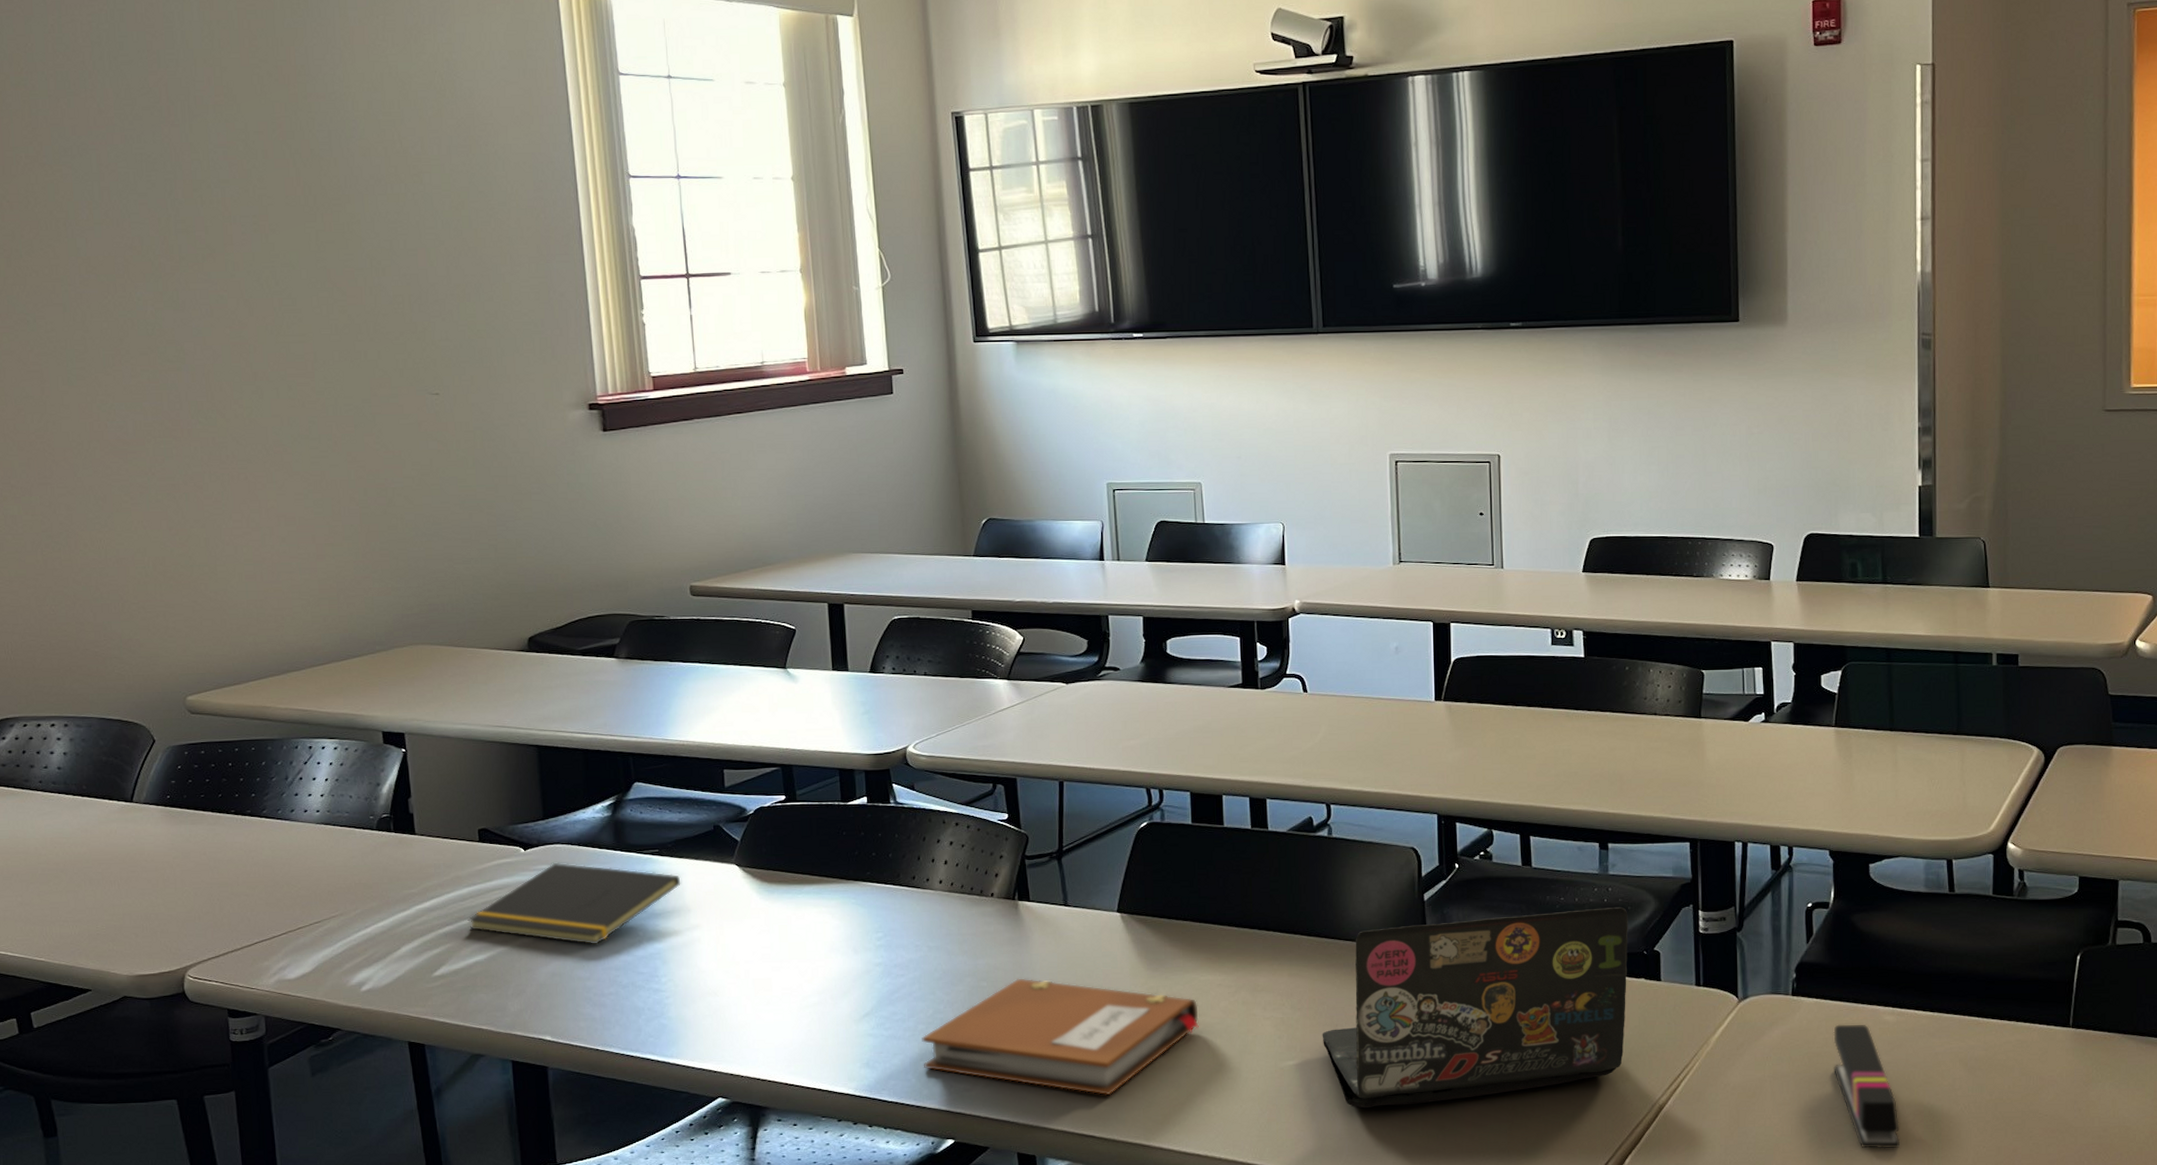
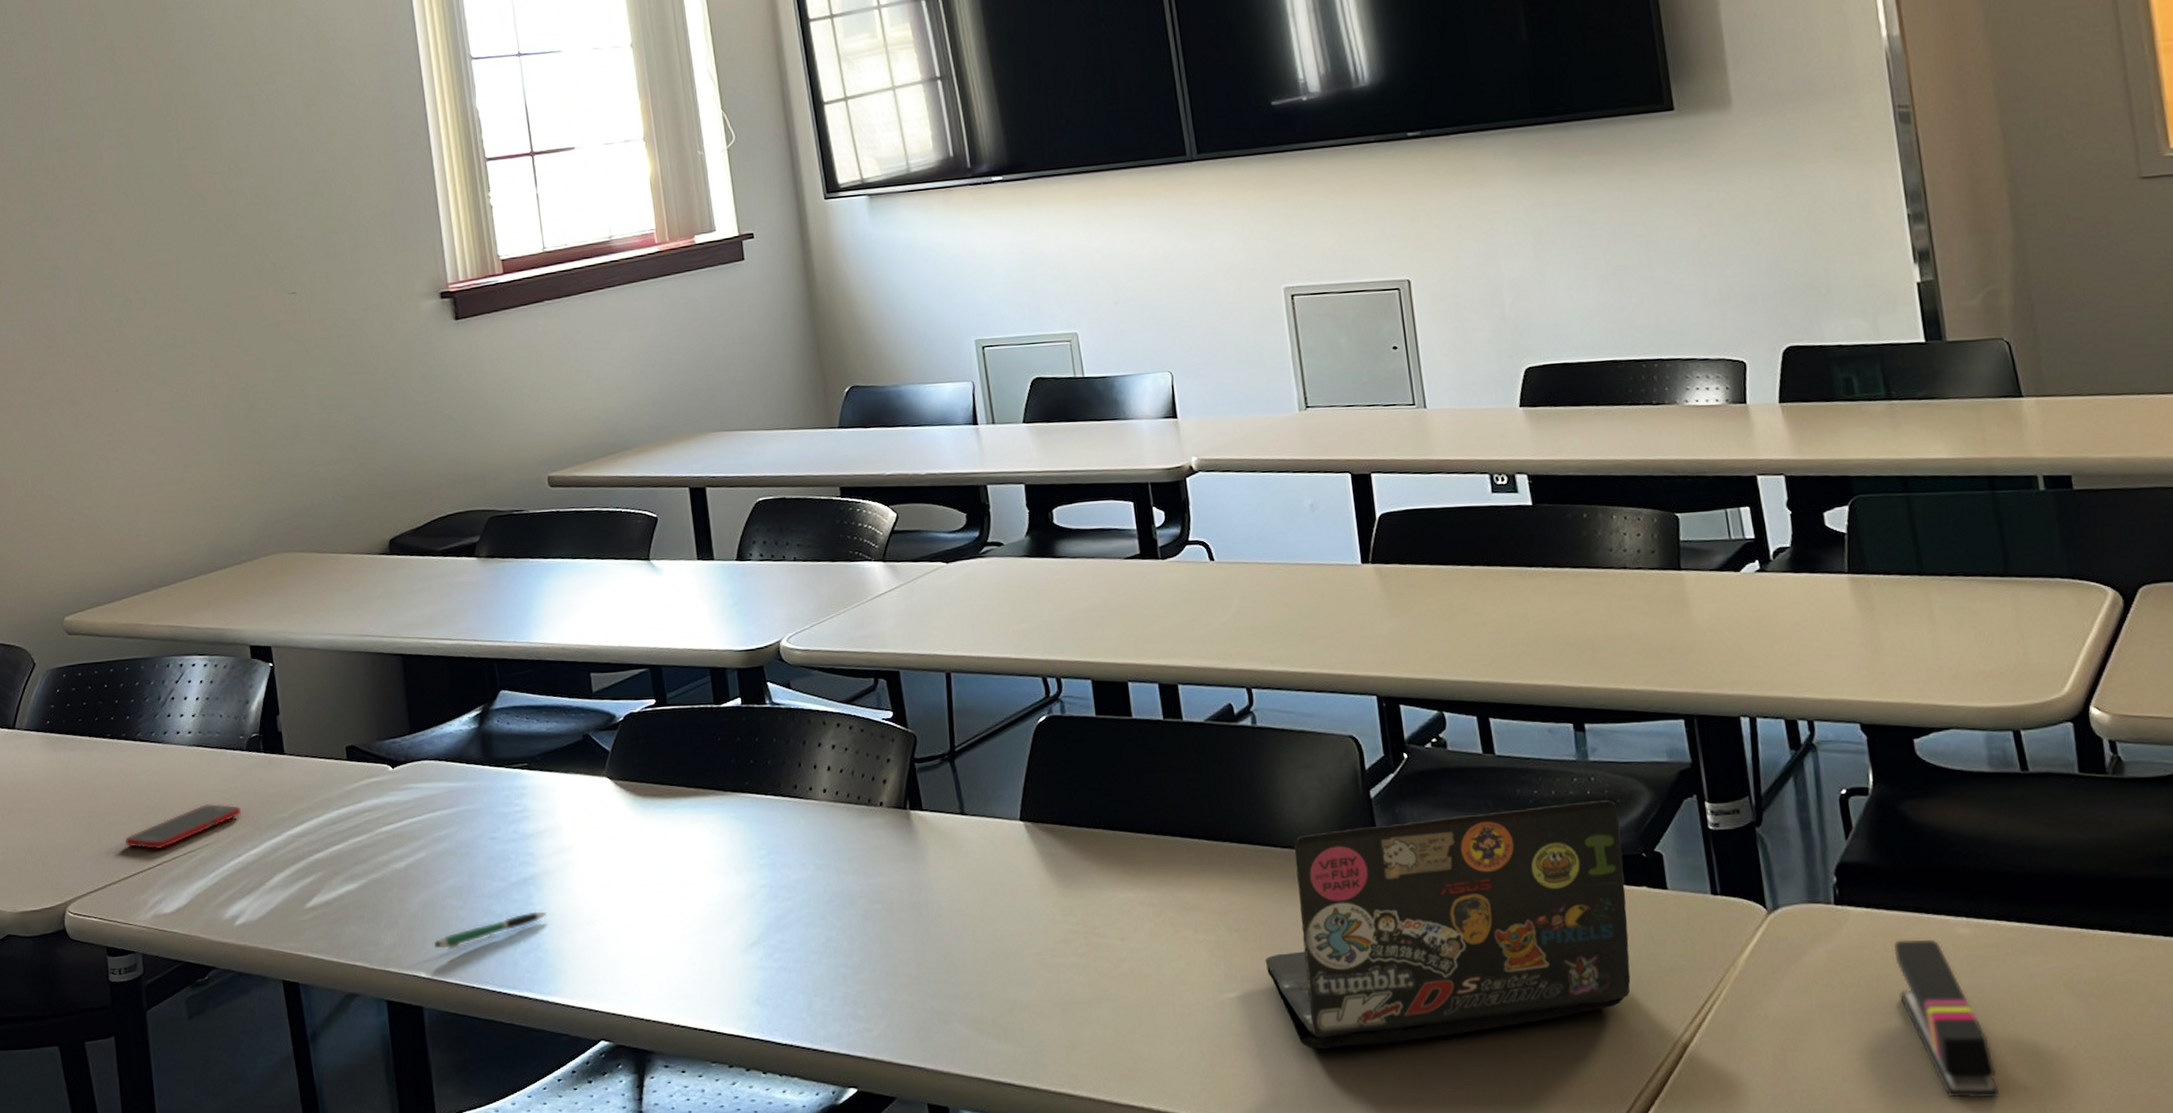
cell phone: none [249,879,370,920] -> present [125,804,242,850]
notepad: present [467,862,681,945] -> none [338,780,552,871]
pen: none [560,983,672,1016] -> present [433,911,547,950]
notebook: present [922,978,1199,1096] -> none [814,899,1122,1036]

